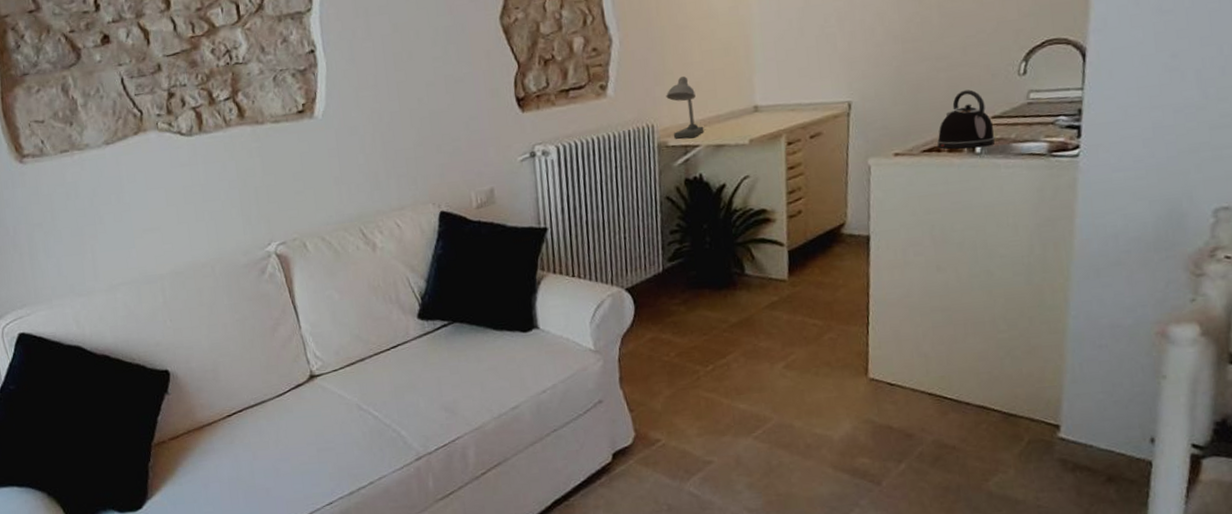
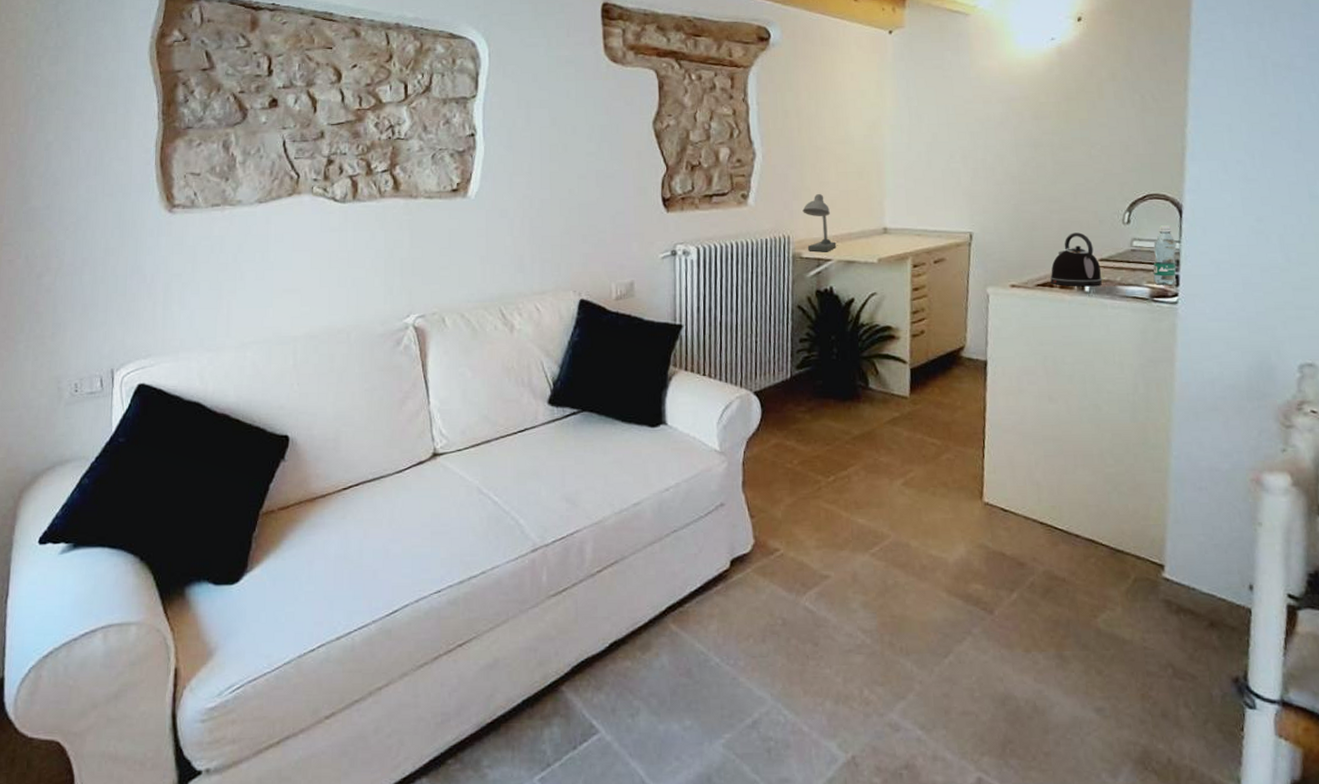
bottle: none [1051,71,1079,138] -> present [1153,225,1177,285]

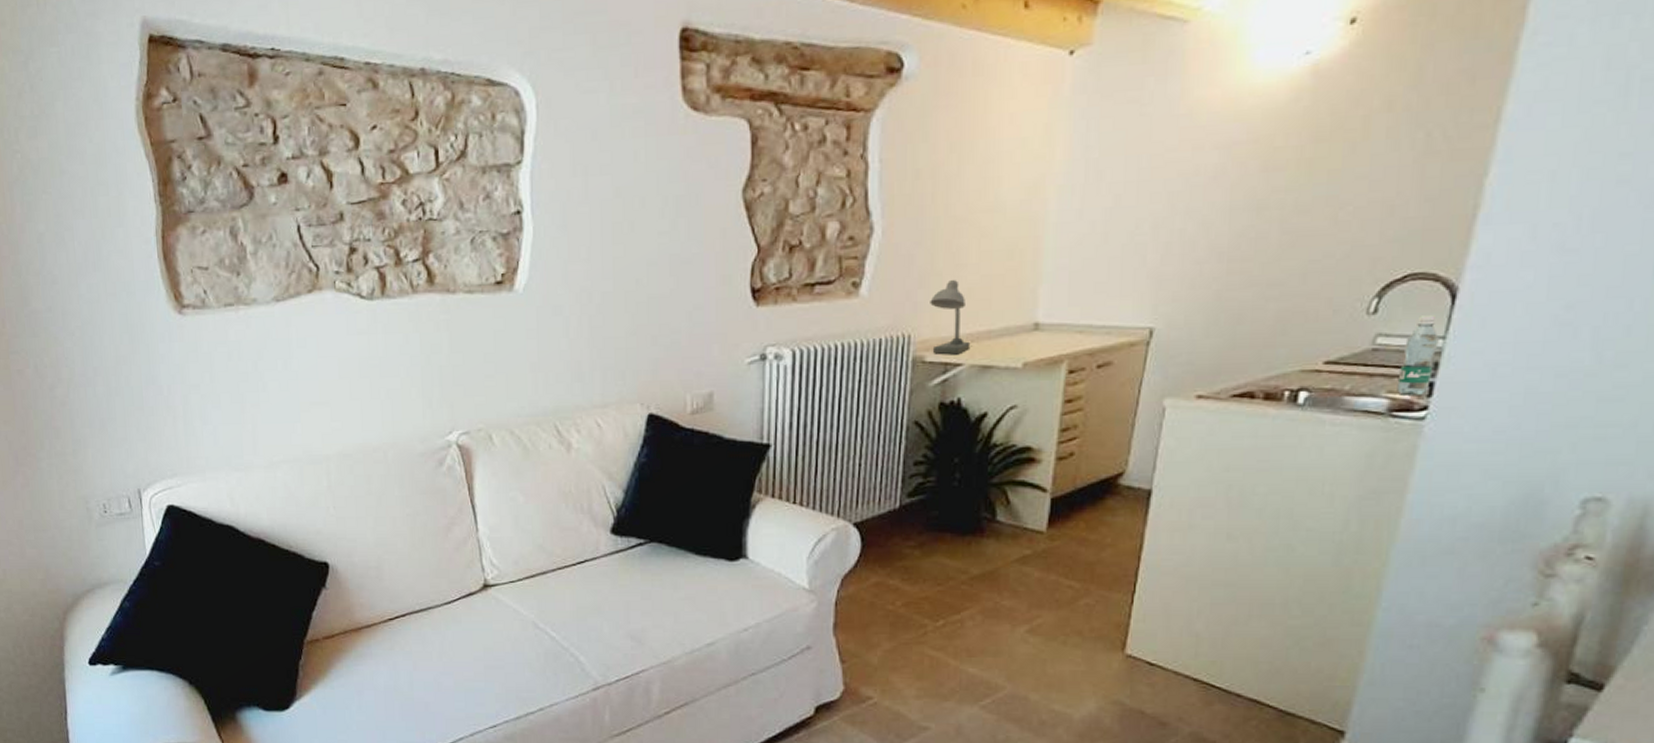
kettle: present [1050,232,1103,287] -> none [1252,326,1325,398]

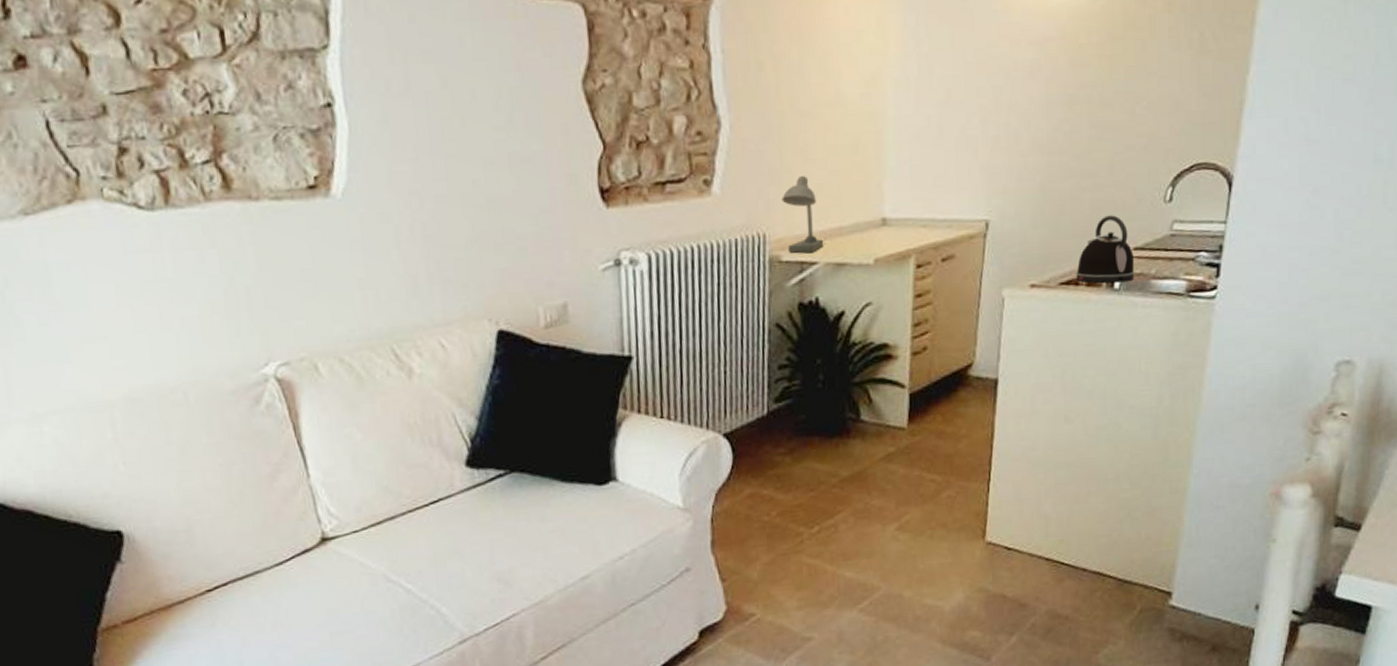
kettle: none [1252,326,1325,398] -> present [1076,215,1135,283]
bottle: present [1397,315,1439,395] -> none [1192,202,1221,277]

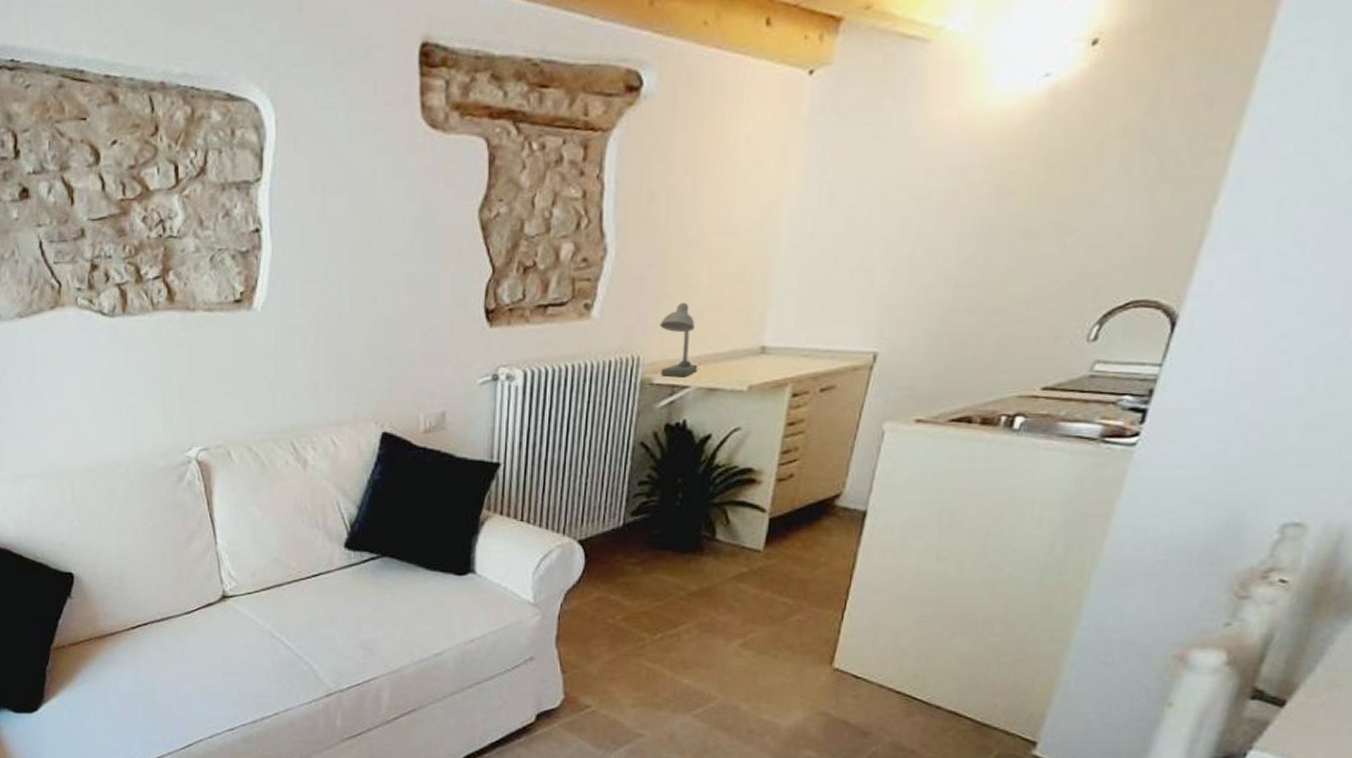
kettle: present [1076,215,1135,283] -> none [969,352,1042,423]

